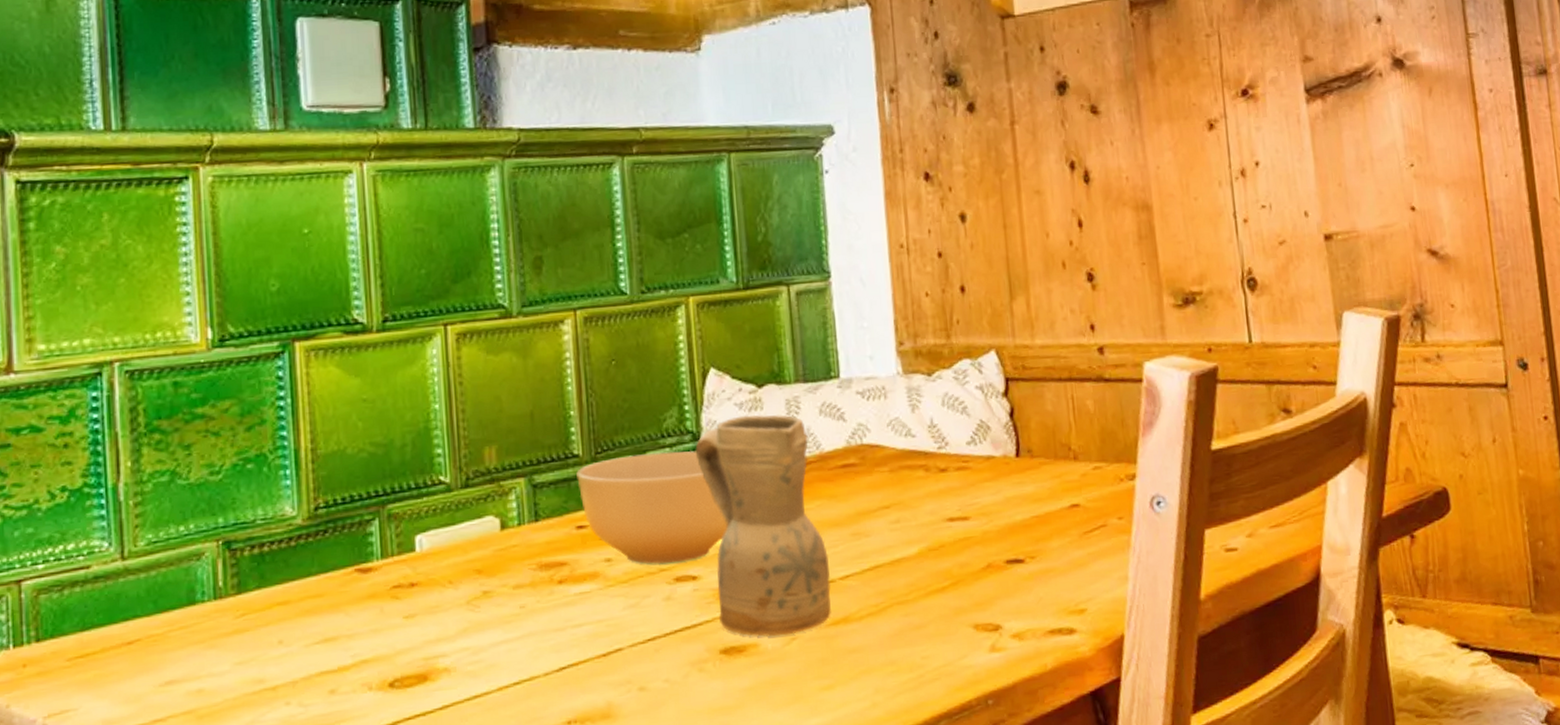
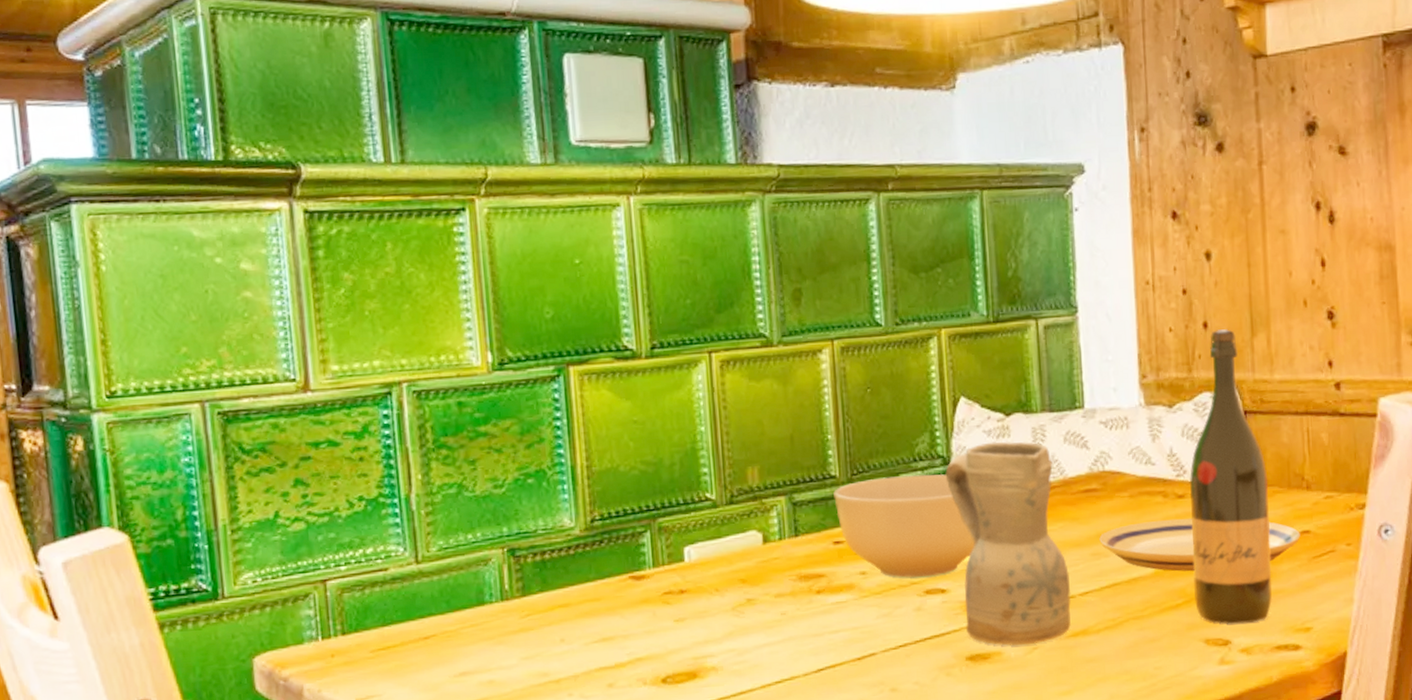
plate: none [859,494,1070,551] -> present [1099,519,1300,572]
wine bottle: none [951,293,1044,608] -> present [1189,329,1273,624]

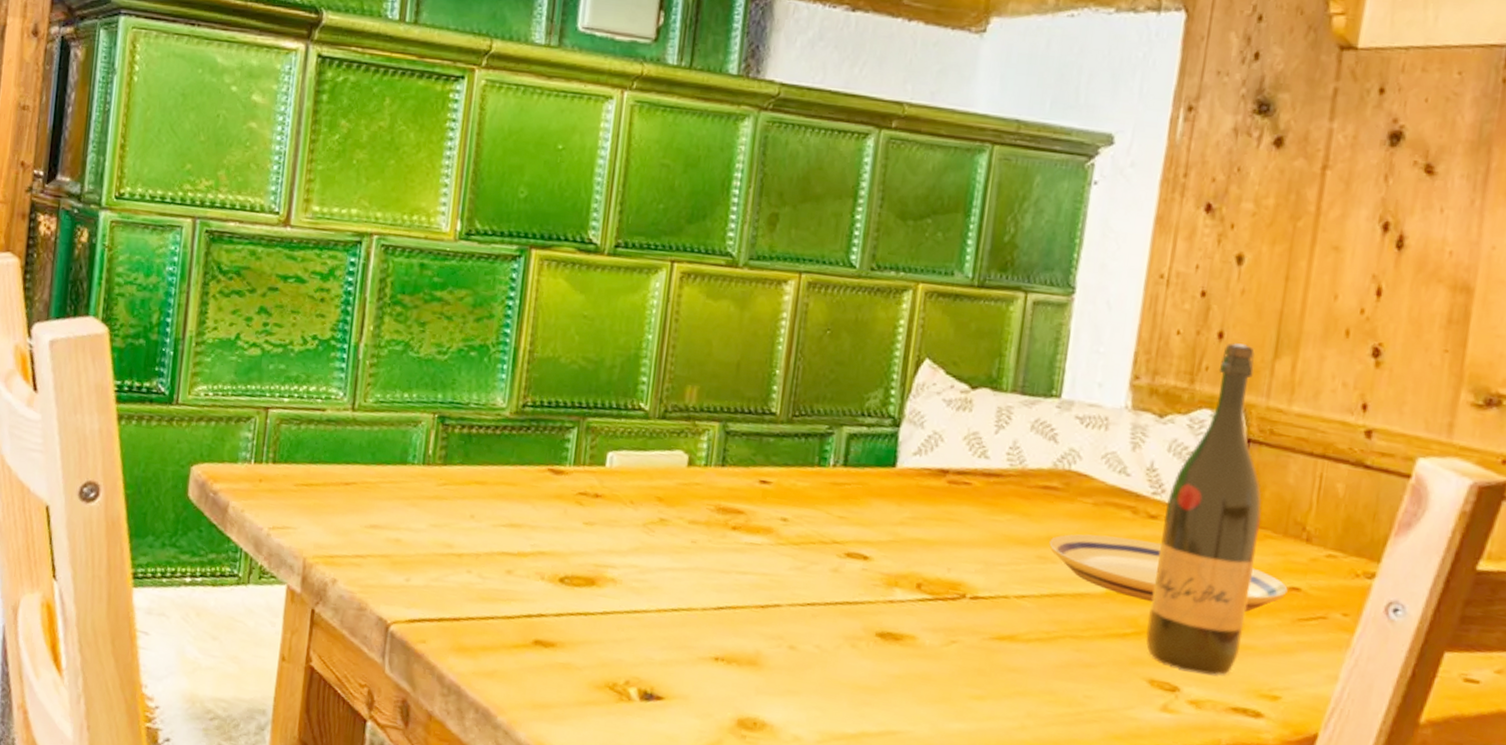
bowl: present [833,474,975,579] -> none [769,424,910,541]
ceramic pitcher: present [945,441,1071,646] -> none [881,412,1013,638]

